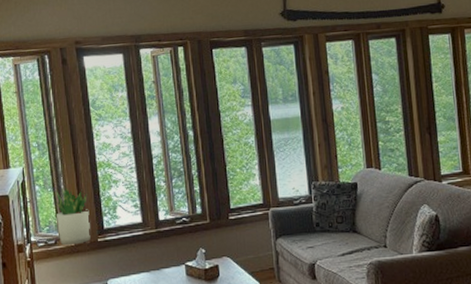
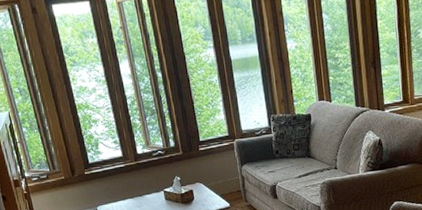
planter: present [55,187,91,246] -> none [42,128,78,180]

